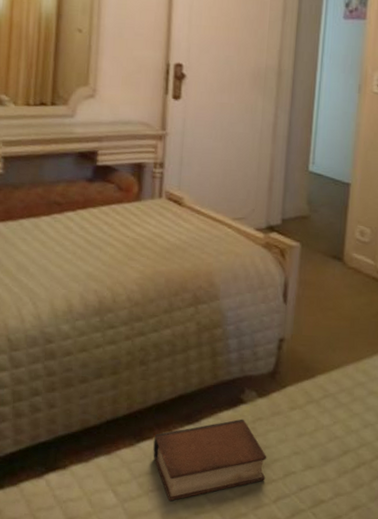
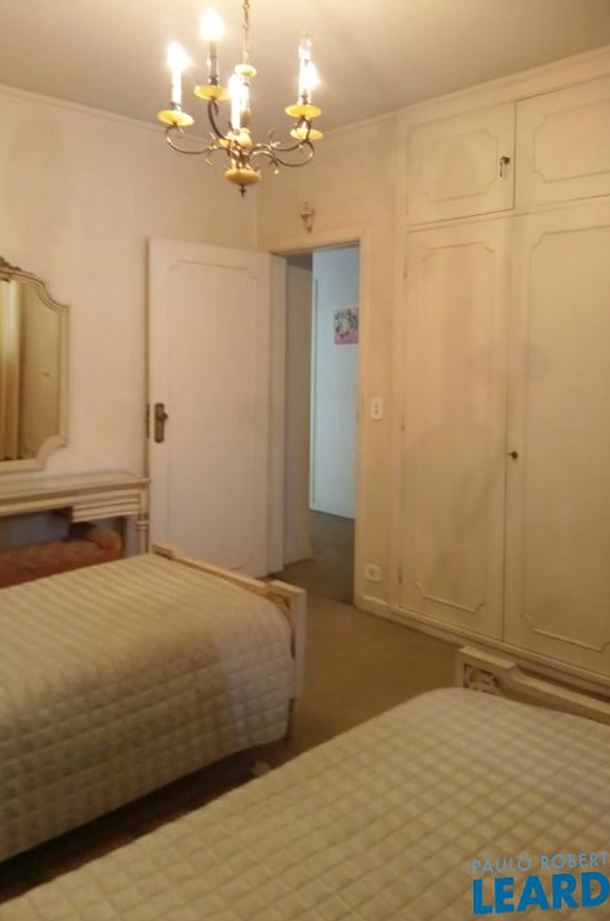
book: present [153,419,267,502] -> none [154,796,285,905]

